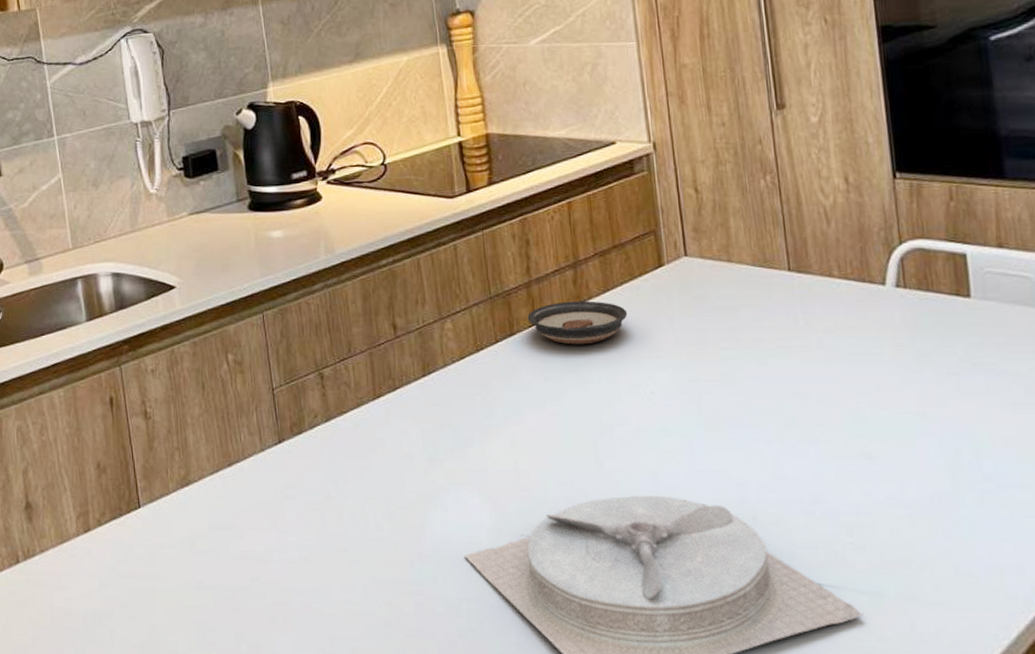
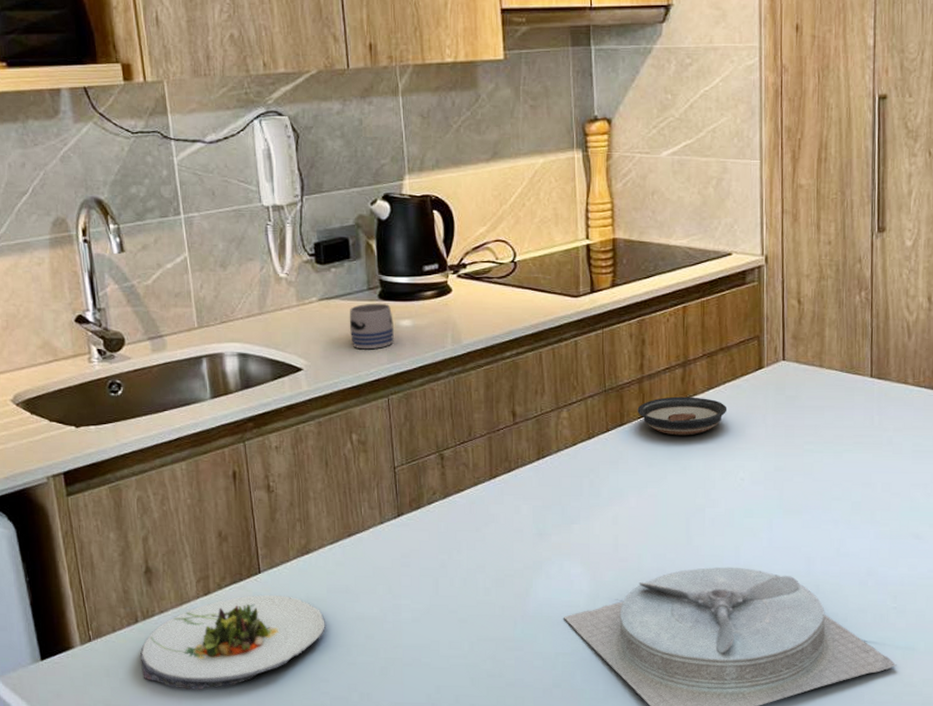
salad plate: none [22,532,209,639] -> present [140,595,325,690]
mug: none [219,214,266,264] -> present [349,303,394,350]

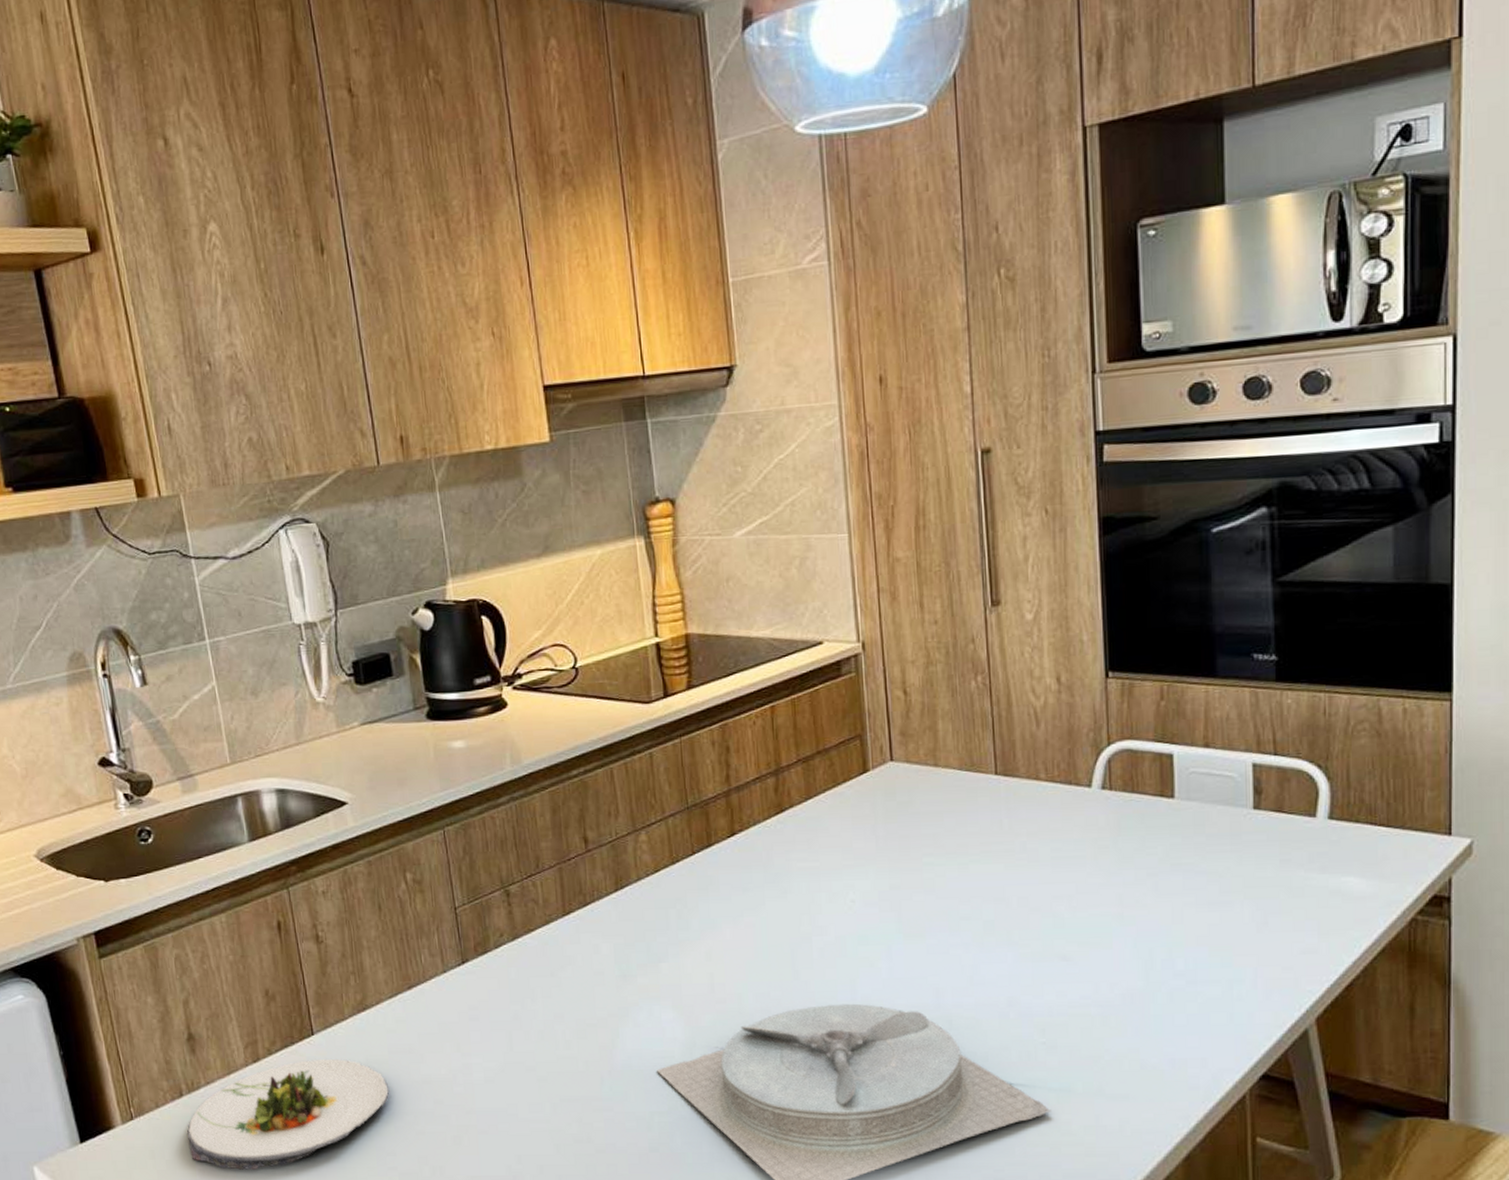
mug: present [349,303,394,350] -> none [395,723,446,777]
saucer: present [637,396,728,436] -> none [726,809,830,855]

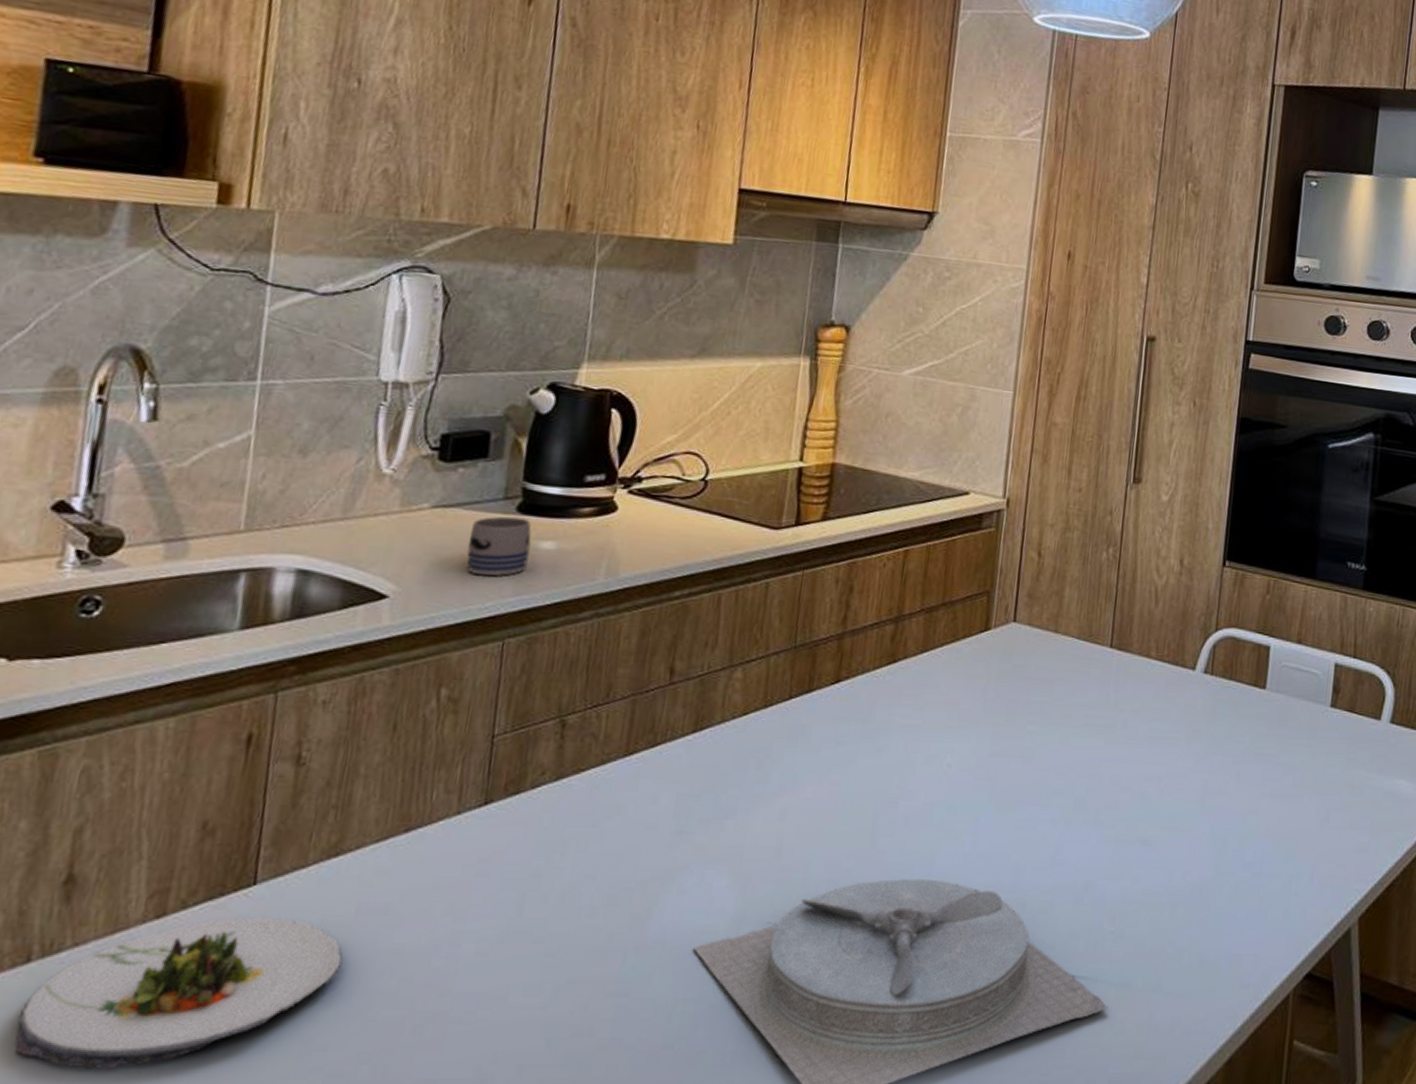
mug: none [395,723,446,777] -> present [467,516,532,576]

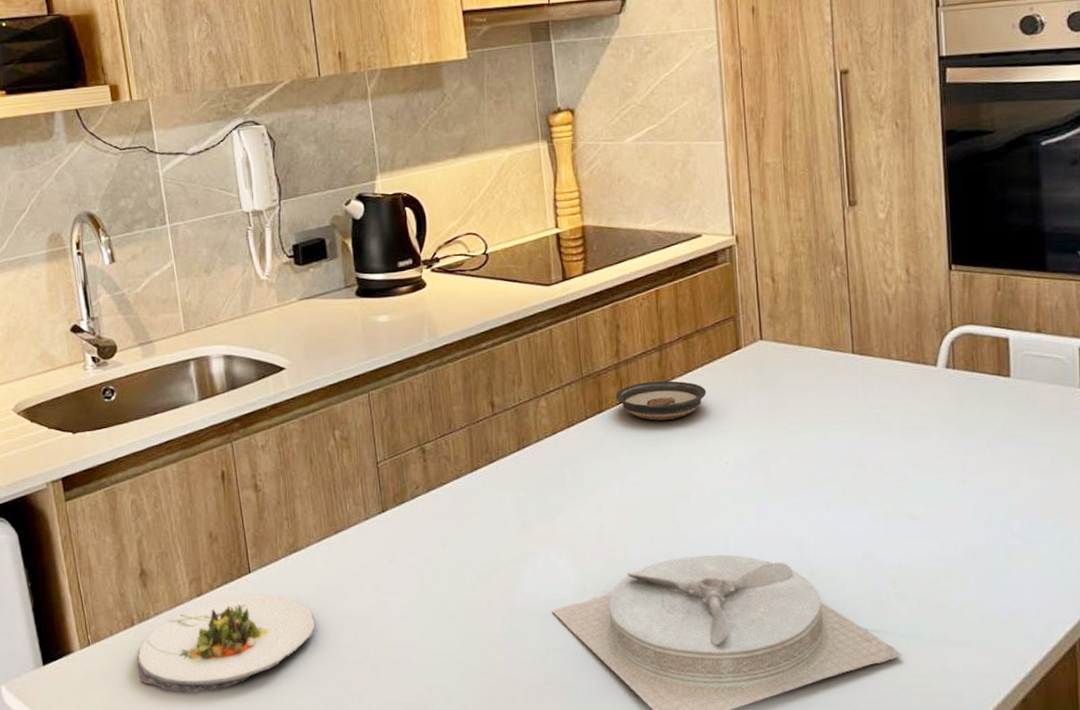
mug: present [467,516,532,576] -> none [328,300,372,347]
saucer: none [831,658,942,709] -> present [615,380,707,421]

